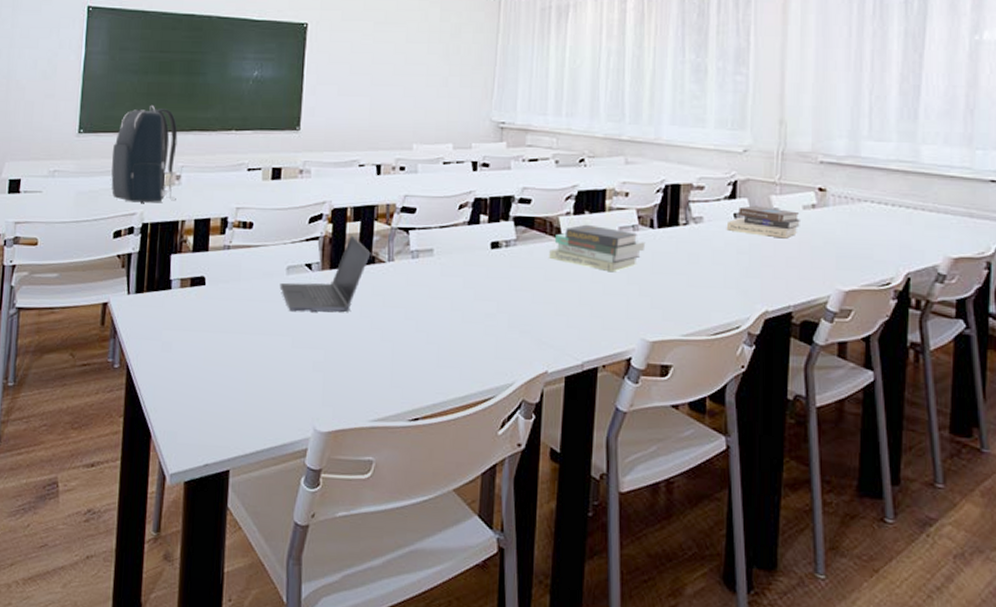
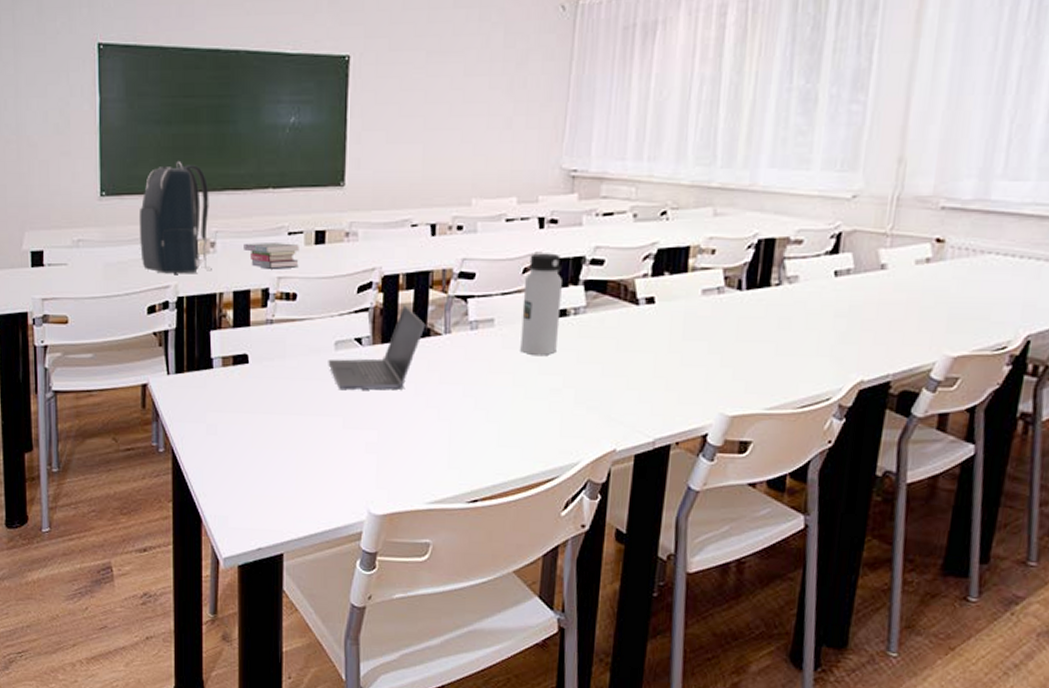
books: none [206,177,257,201] -> present [244,243,299,269]
water bottle: none [457,192,494,283] -> present [520,253,562,355]
books: present [549,224,646,271] -> none [622,287,731,340]
books: present [726,205,800,239] -> none [824,261,911,299]

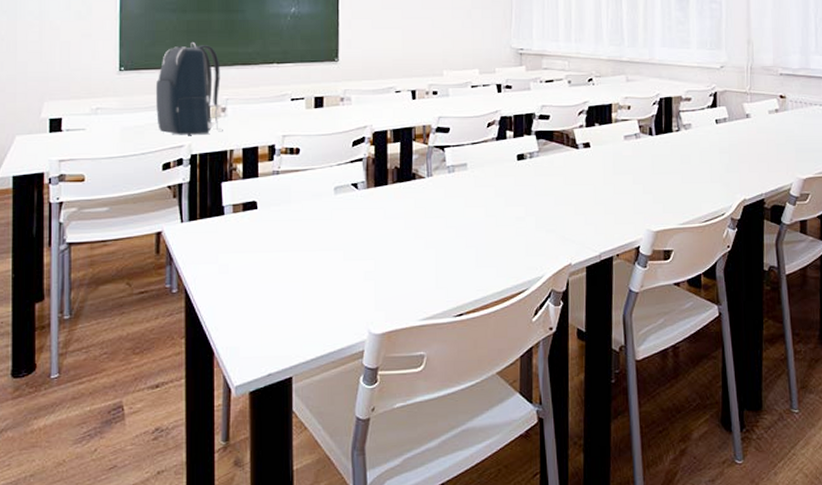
books: present [244,243,299,269] -> none [252,107,301,129]
laptop computer: present [328,305,426,391] -> none [329,155,411,228]
water bottle: present [520,253,562,355] -> none [489,111,519,191]

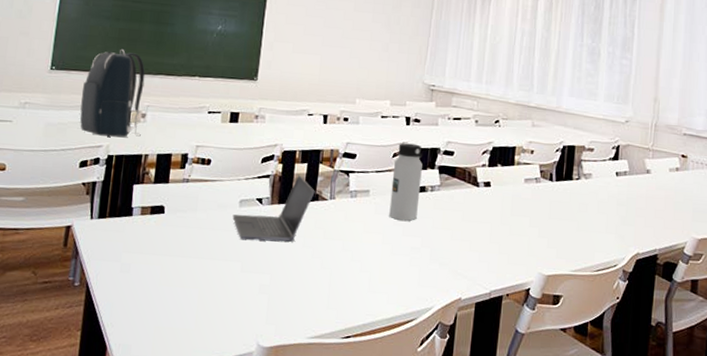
laptop computer: none [329,155,411,228] -> present [232,175,315,242]
water bottle: none [489,111,519,191] -> present [389,143,423,221]

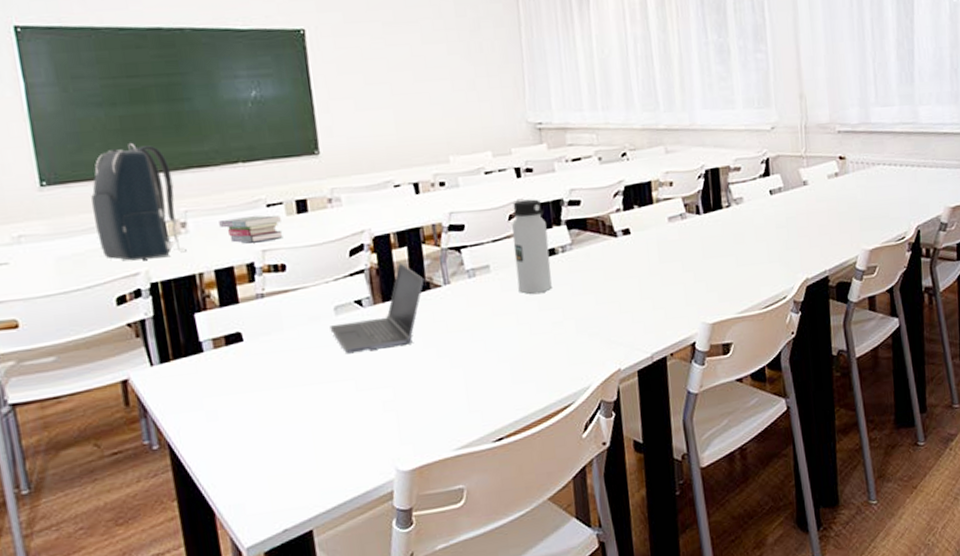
books: none [170,117,217,140] -> present [219,215,283,244]

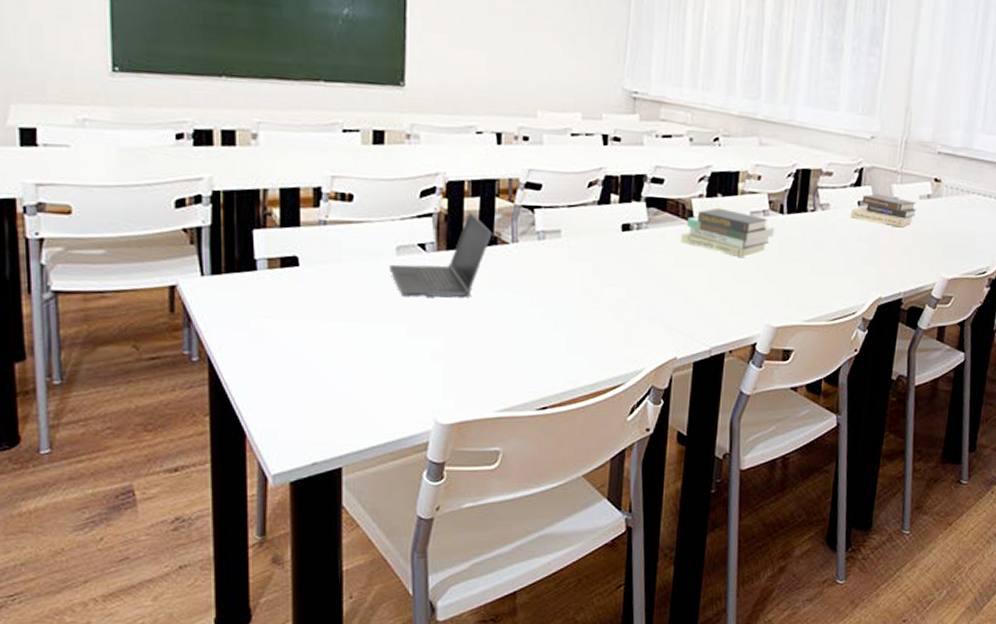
backpack: present [91,142,187,261] -> none [162,41,254,166]
books: present [219,215,283,244] -> none [291,137,355,168]
water bottle: present [511,199,552,294] -> none [587,168,625,267]
books: none [605,218,695,263] -> present [681,207,775,257]
books: none [764,180,827,209] -> present [850,193,916,228]

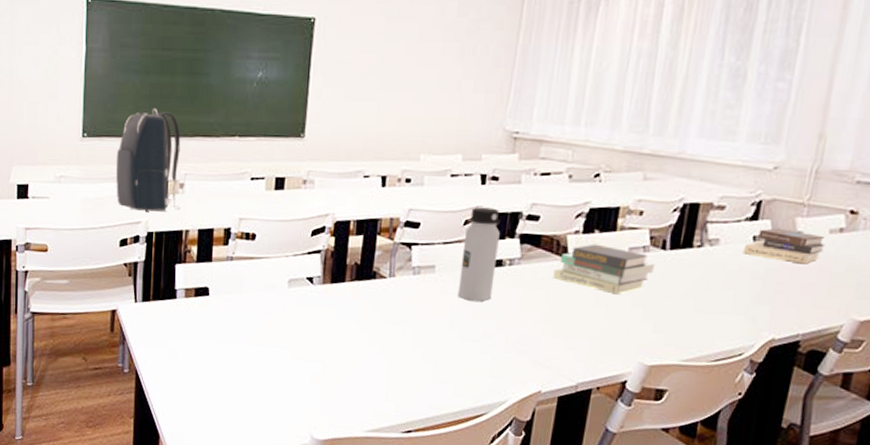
backpack: none [162,41,254,166] -> present [115,107,181,212]
laptop computer: present [389,212,492,298] -> none [281,249,372,326]
water bottle: none [587,168,625,267] -> present [458,207,500,301]

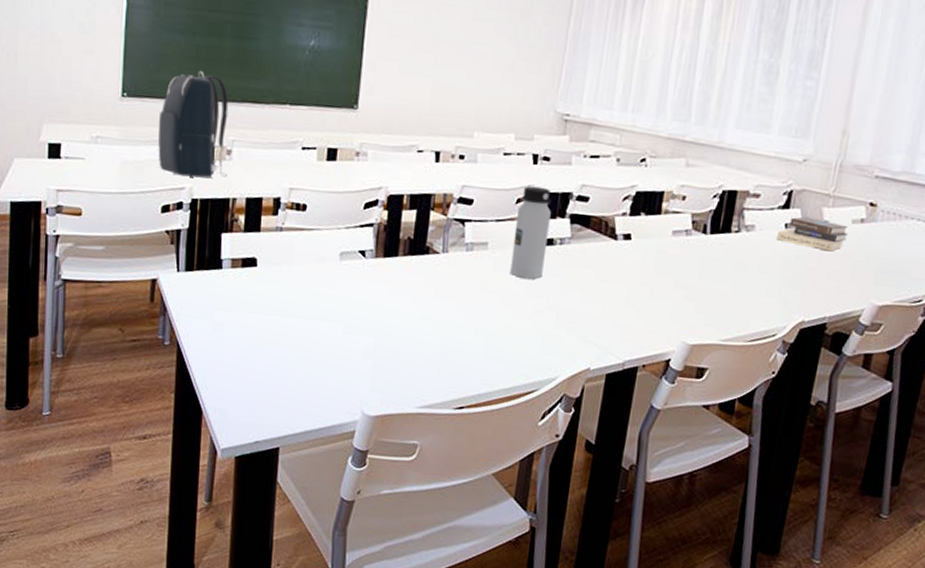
books: present [553,244,655,294] -> none [601,226,697,275]

